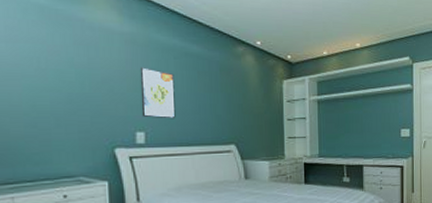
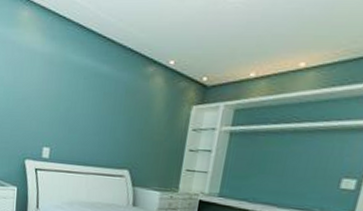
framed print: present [140,67,176,119] -> none [49,87,82,139]

